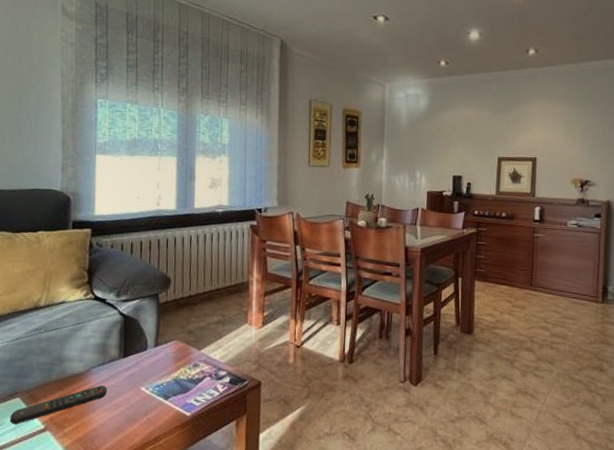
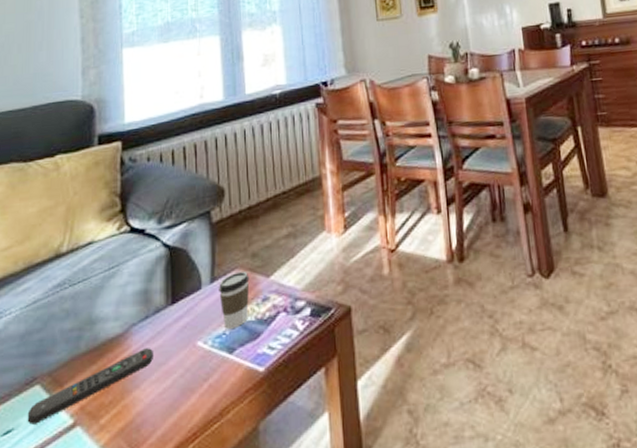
coffee cup: none [160,342,185,382] -> present [219,270,250,329]

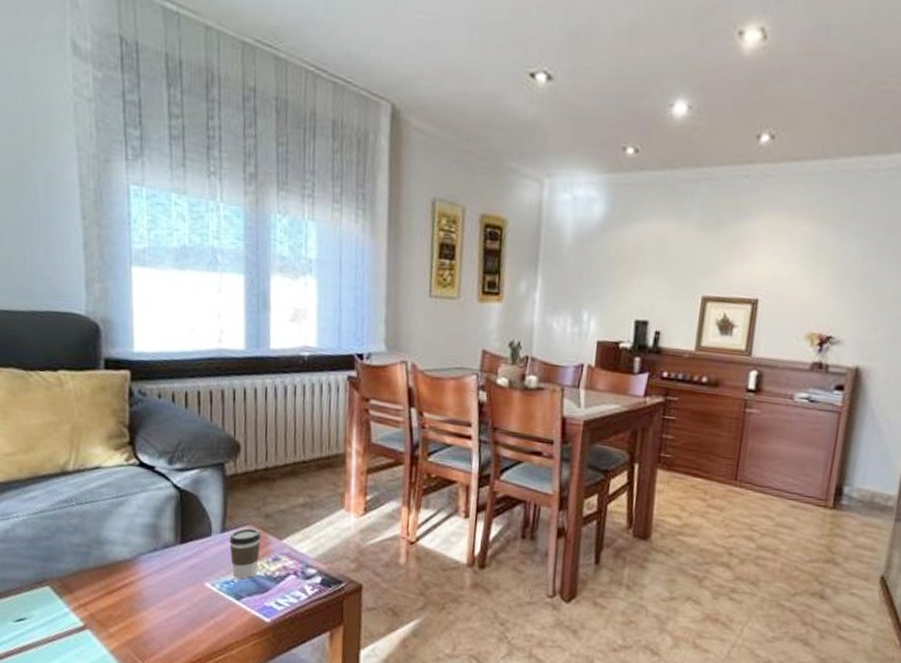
remote control: present [27,348,153,425] -> none [39,577,161,619]

